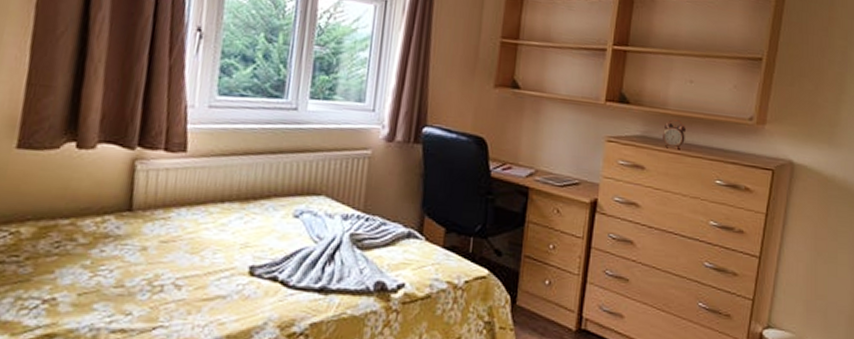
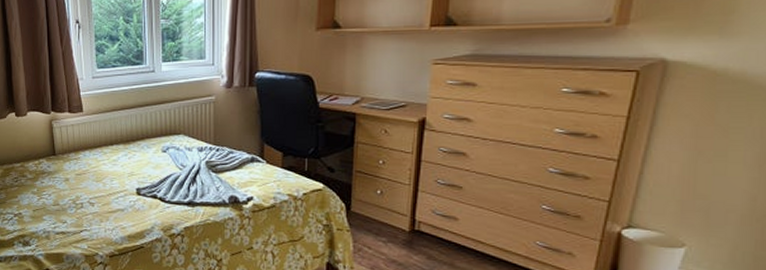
alarm clock: present [663,119,687,150] -> none [497,34,525,63]

